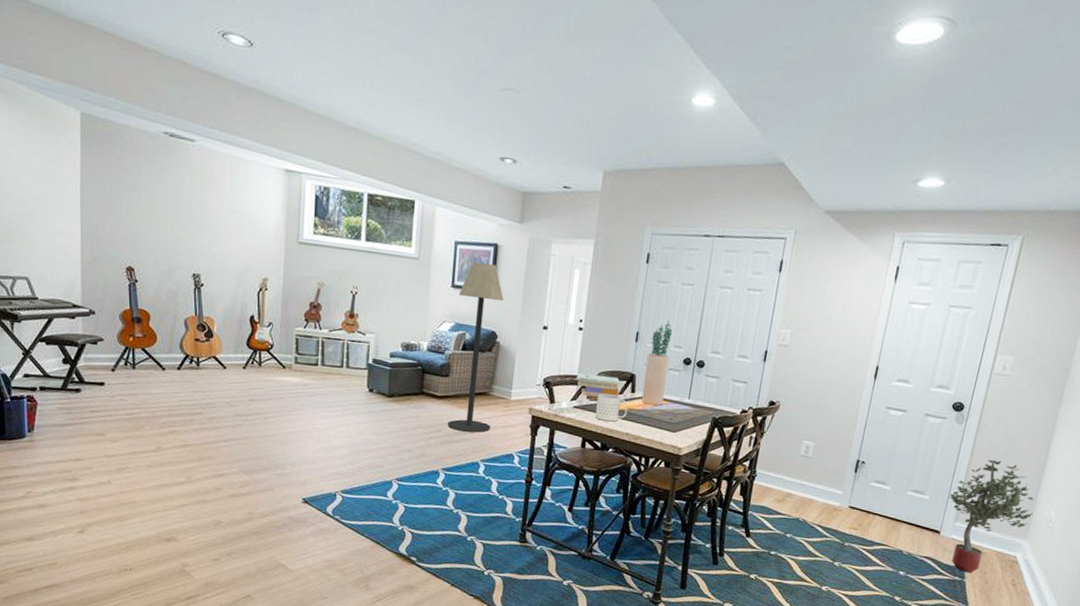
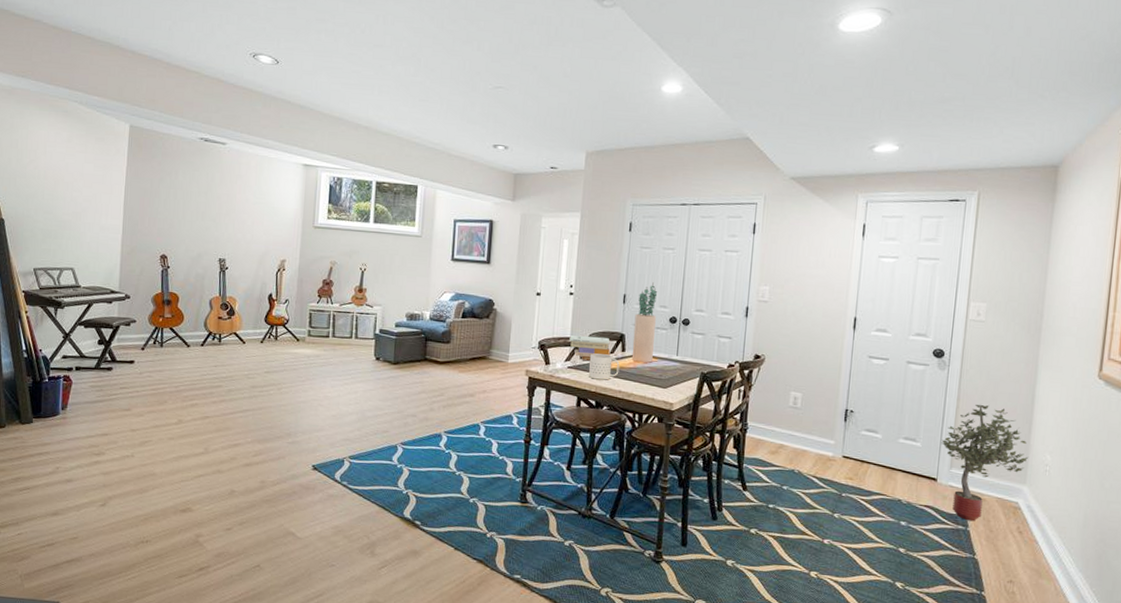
floor lamp: present [447,261,504,433] -> none [449,236,500,396]

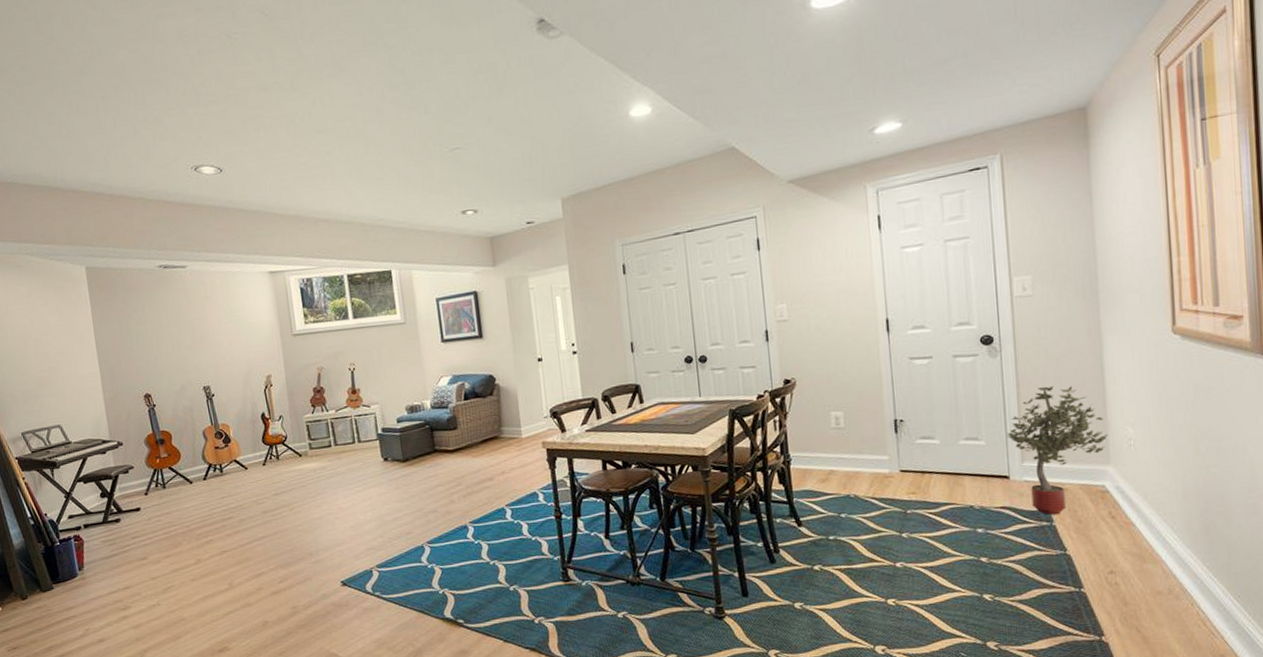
books: present [569,334,611,362] -> none [581,391,629,421]
mug: present [589,353,620,380] -> none [606,409,641,439]
vase: present [631,282,658,364] -> none [646,323,675,413]

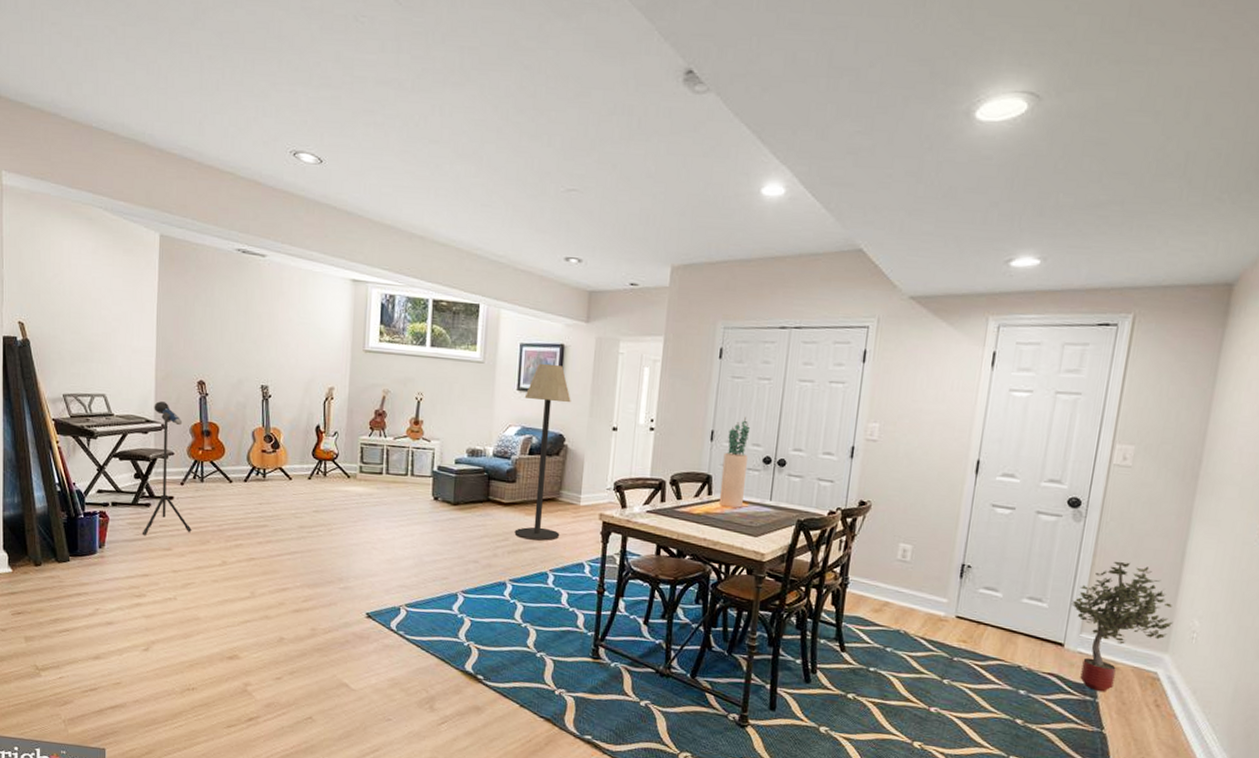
microphone stand: none [107,420,163,550] -> present [141,401,192,535]
floor lamp: none [449,311,508,481] -> present [514,363,571,542]
vase: none [646,323,675,413] -> present [718,417,751,509]

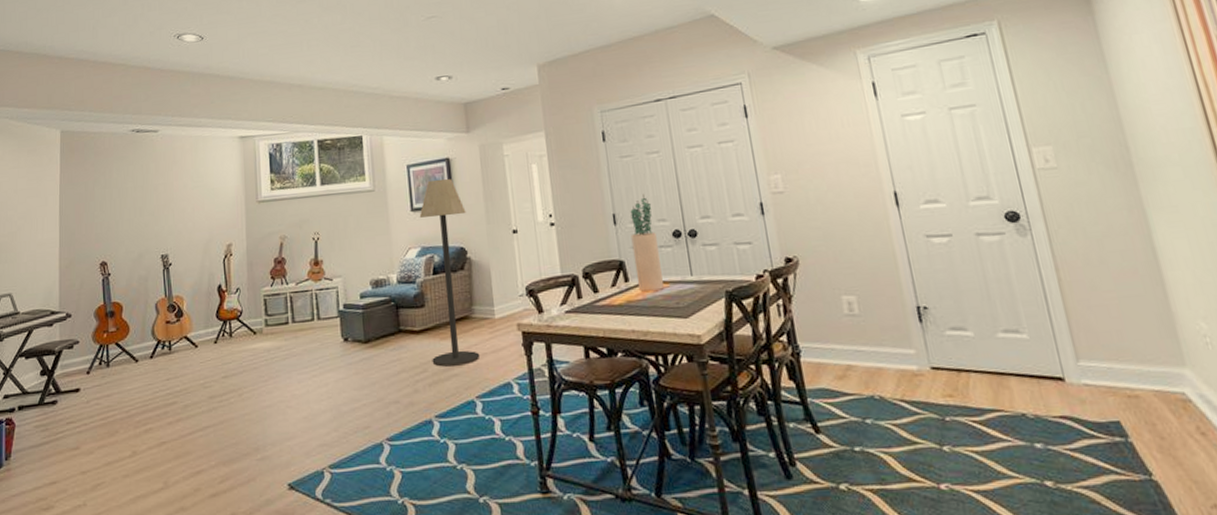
microphone stand: present [141,401,192,535] -> none [48,290,100,437]
potted tree: present [1071,561,1172,692] -> none [1052,270,1176,429]

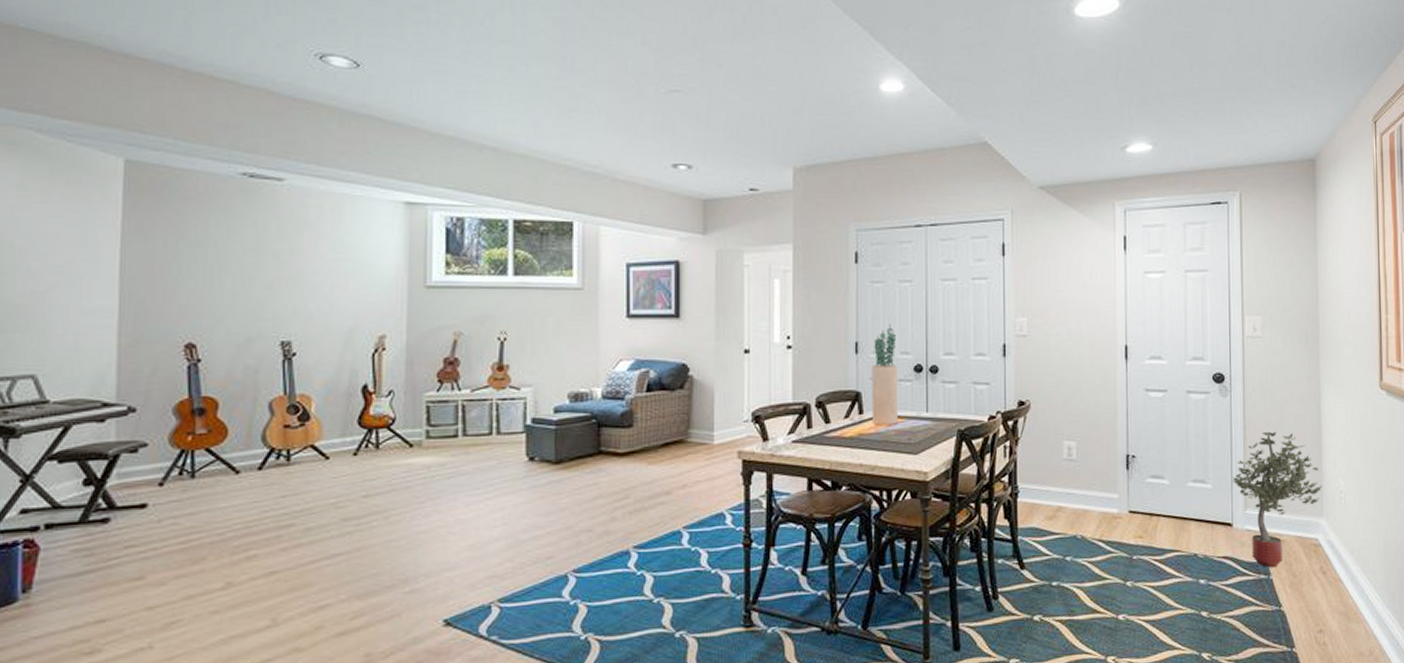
floor lamp: present [419,178,479,368] -> none [636,284,693,495]
potted tree: none [1052,270,1176,429] -> present [1232,431,1322,568]

